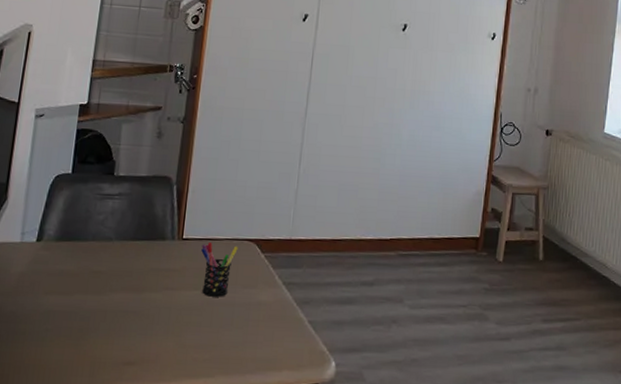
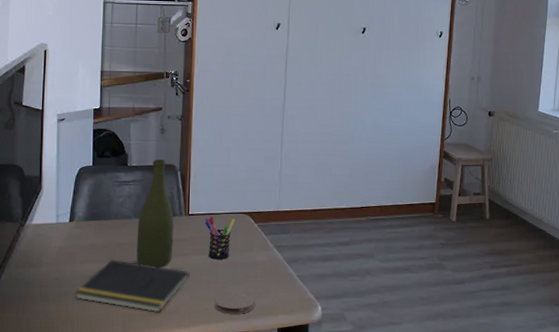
notepad: none [33,290,178,362] -> present [75,259,190,313]
bottle: none [113,169,164,304] -> present [136,159,174,268]
coaster: none [205,338,255,368] -> present [215,292,255,314]

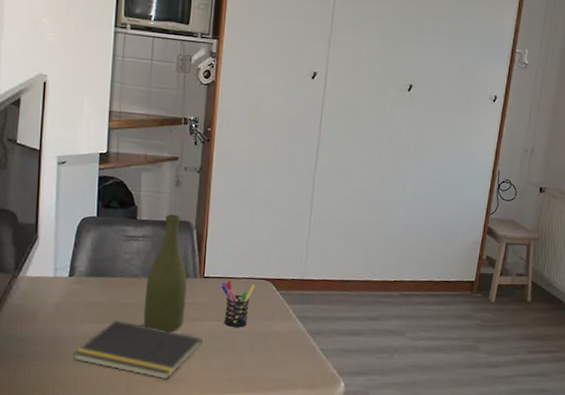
coaster: present [215,292,255,314] -> none [228,362,273,386]

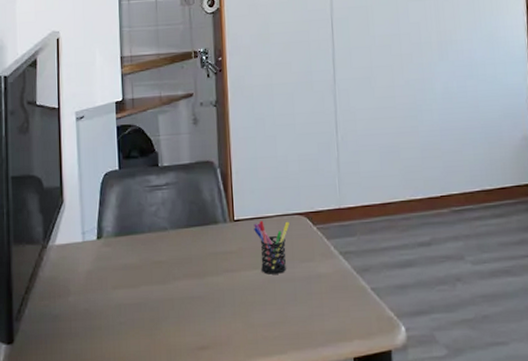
notepad: present [73,319,203,380] -> none [109,281,242,346]
bottle: present [143,214,187,332] -> none [175,155,219,289]

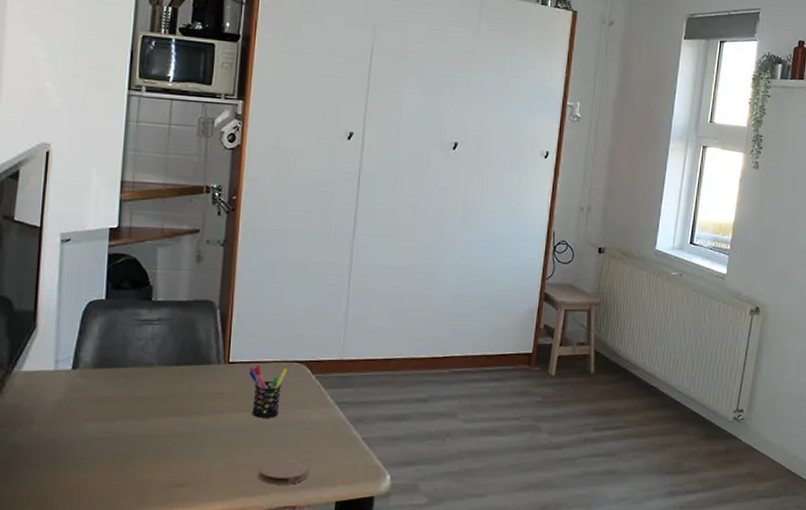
coaster: none [274,313,323,343] -> present [258,457,308,485]

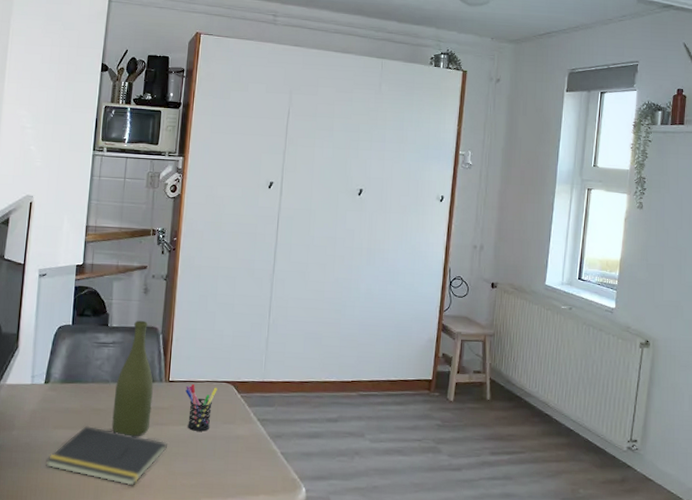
notepad: none [76,416,228,483] -> present [46,425,167,486]
bottle: none [158,293,210,427] -> present [111,321,154,437]
coaster: present [258,457,308,485] -> none [192,467,235,492]

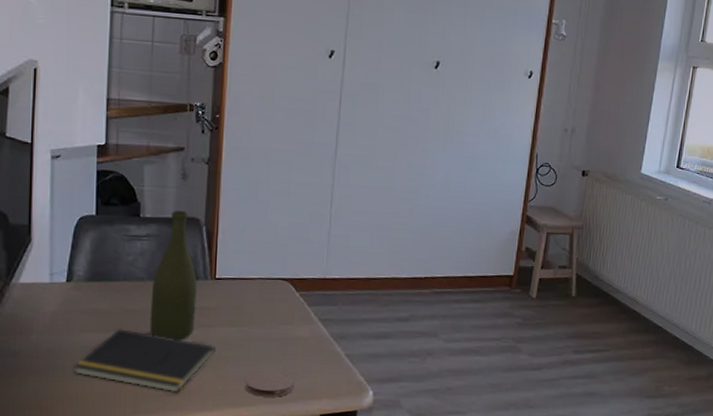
pen holder: present [186,383,218,432] -> none [235,281,272,333]
coaster: none [192,467,235,492] -> present [245,371,294,397]

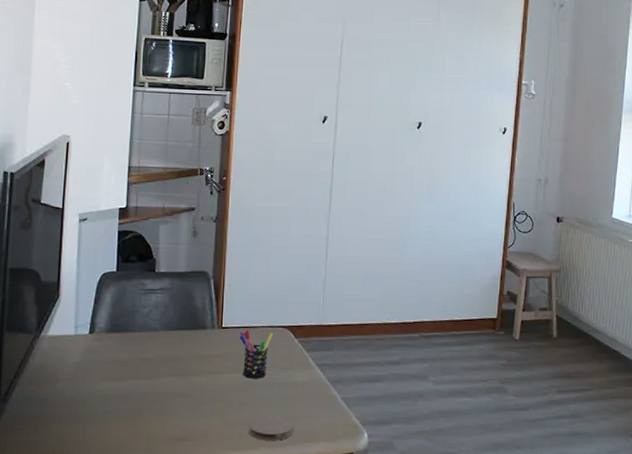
notepad: present [73,328,216,393] -> none [93,376,222,438]
bottle: present [149,210,197,340] -> none [162,265,205,387]
pen holder: none [235,281,272,333] -> present [240,329,273,379]

